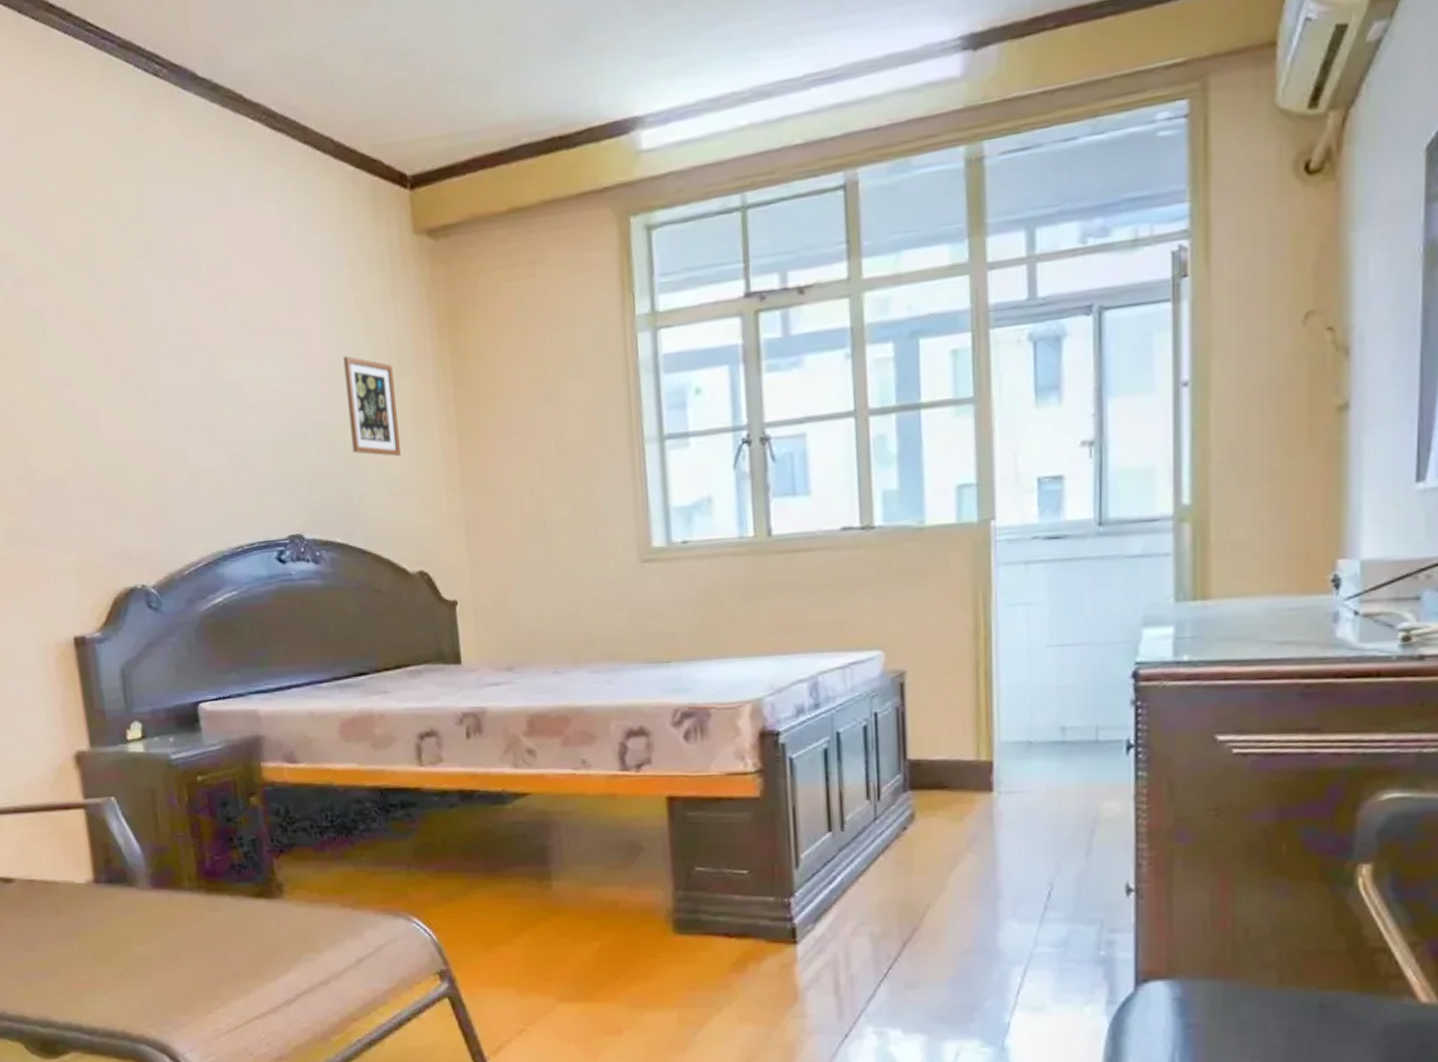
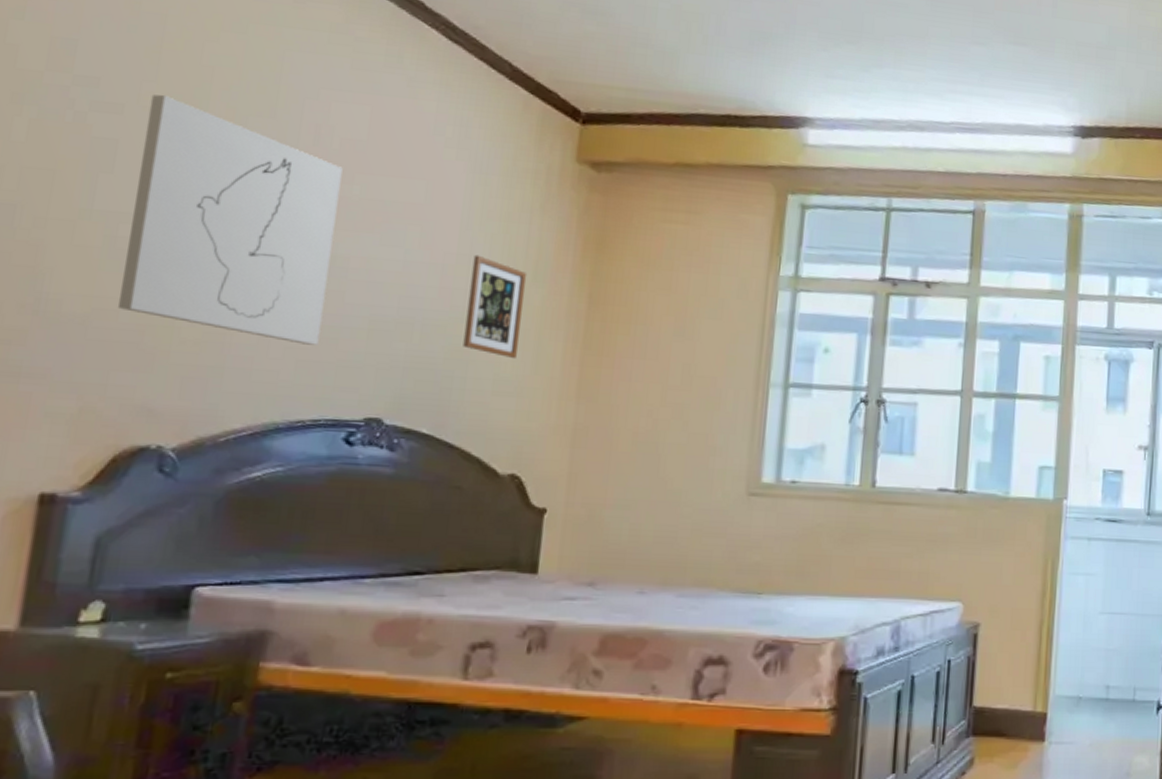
wall art: none [54,256,236,475] -> present [117,94,343,345]

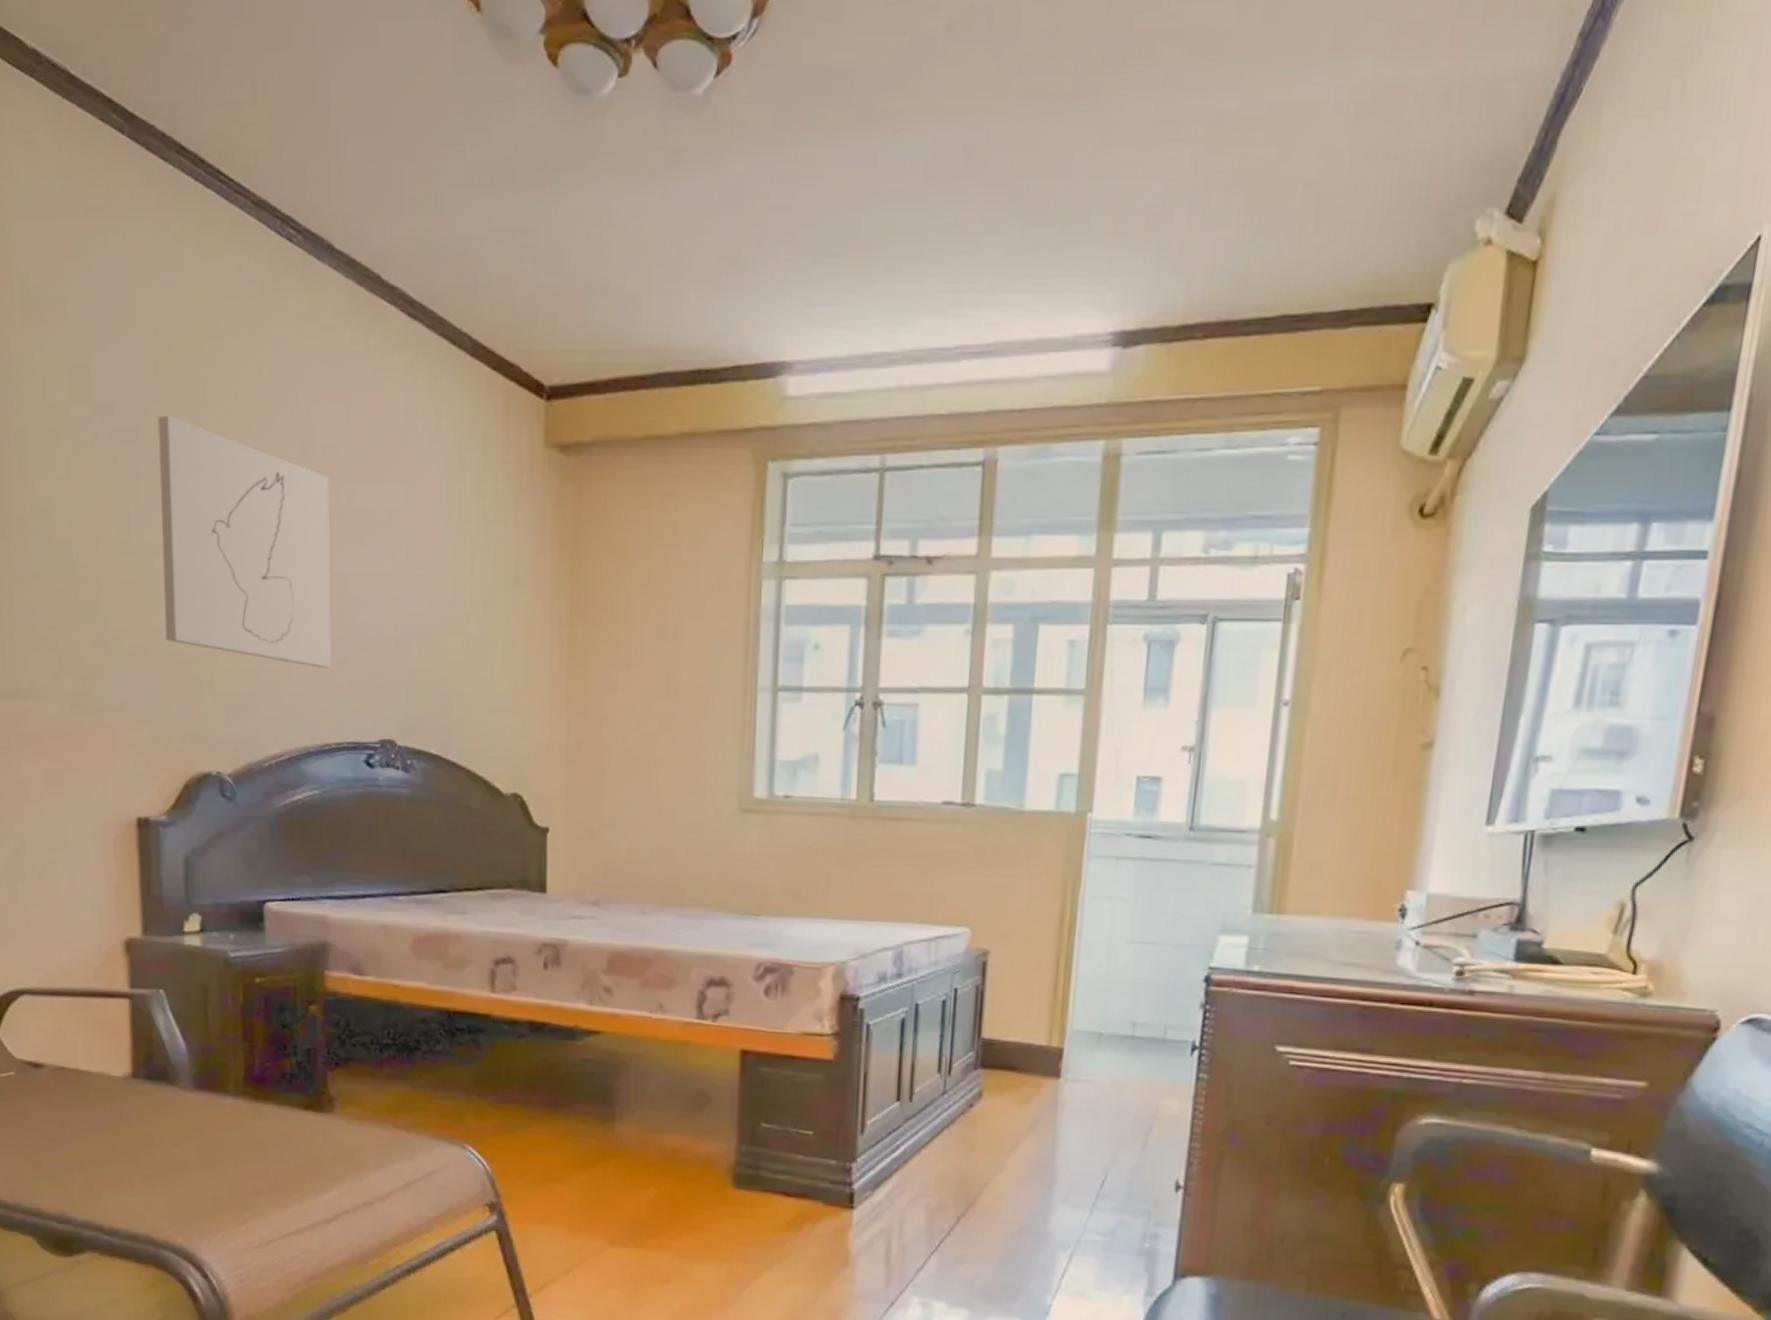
picture frame: present [463,254,527,359] -> none [457,562,509,673]

